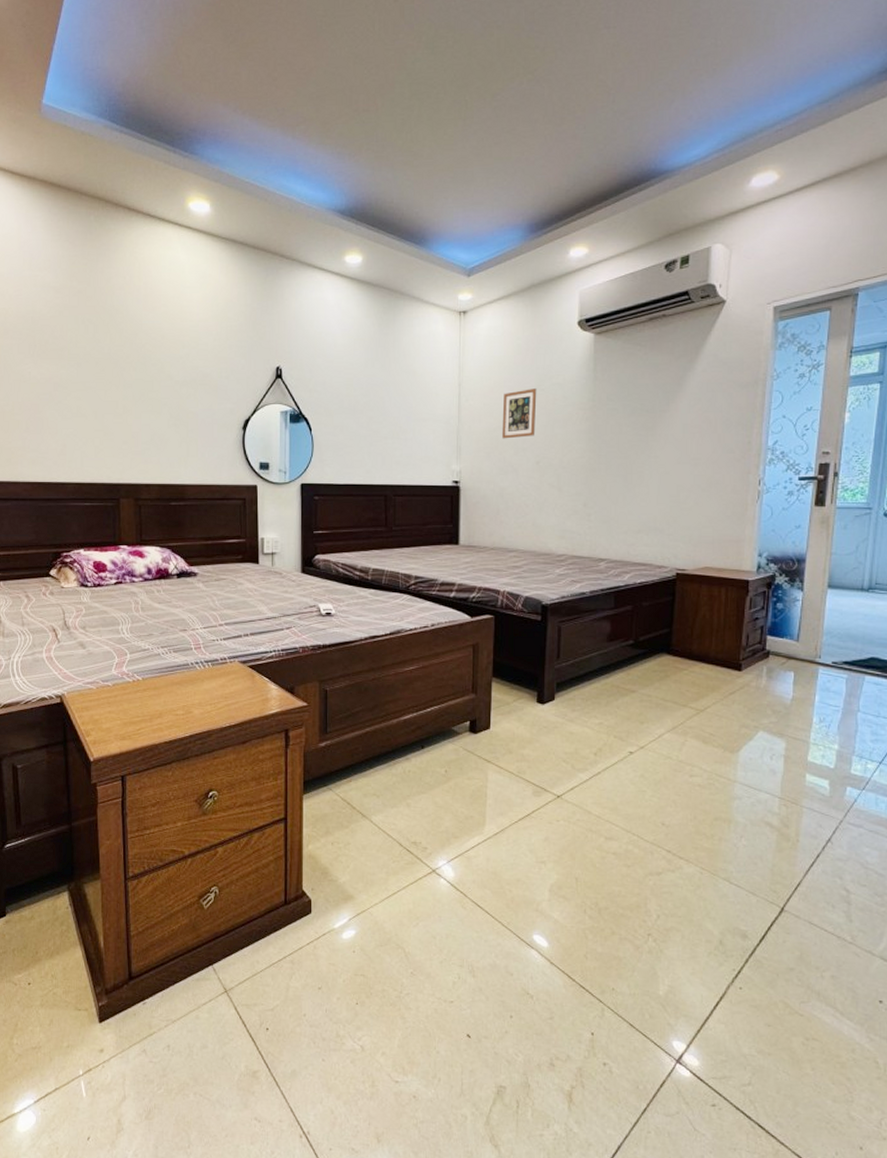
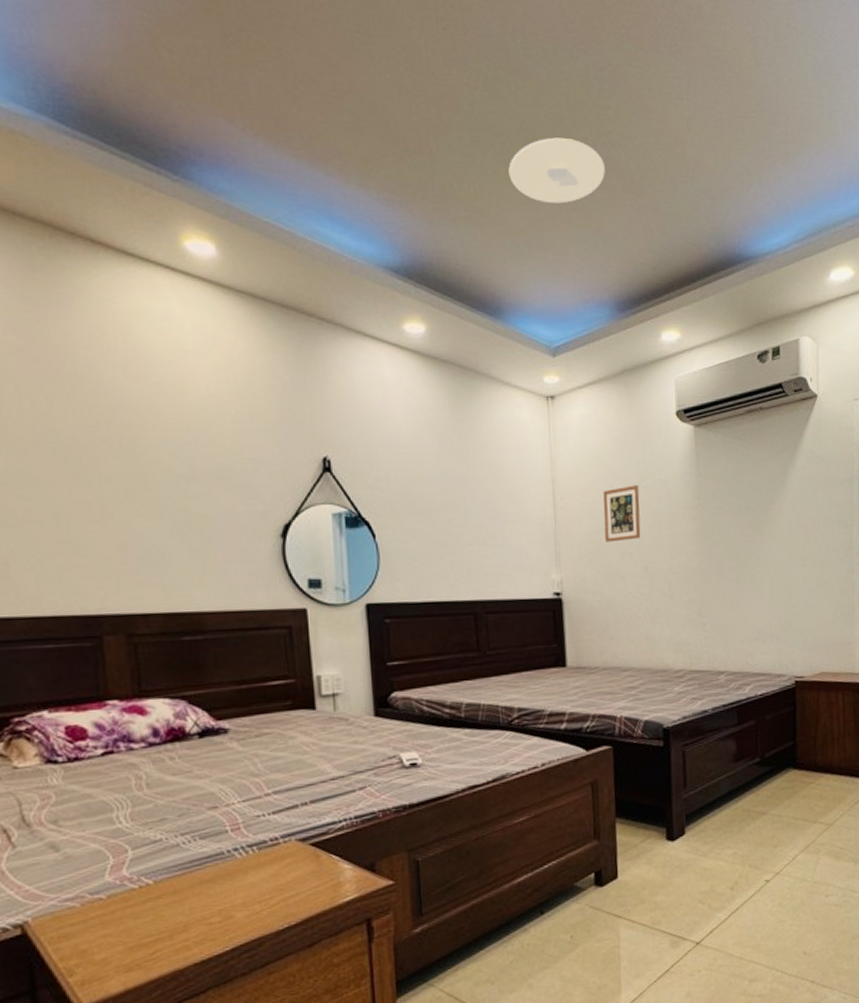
ceiling light: none [441,81,528,141] -> present [508,137,605,204]

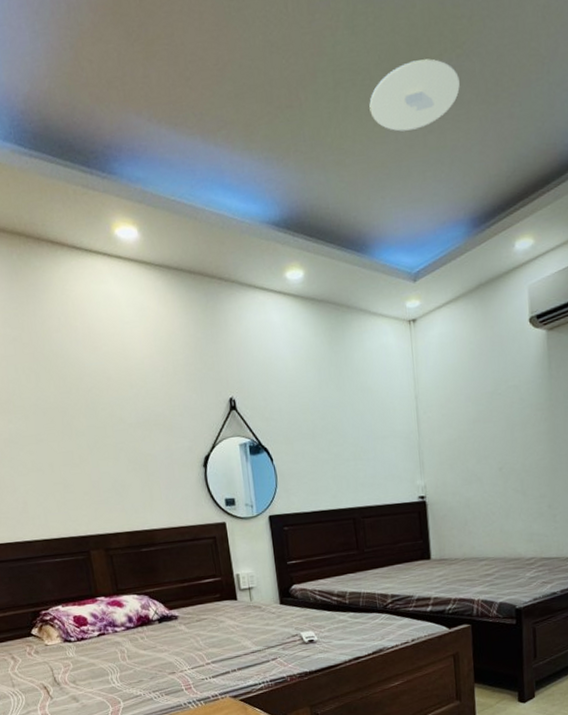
picture frame: present [603,485,641,543] -> none [461,393,496,449]

